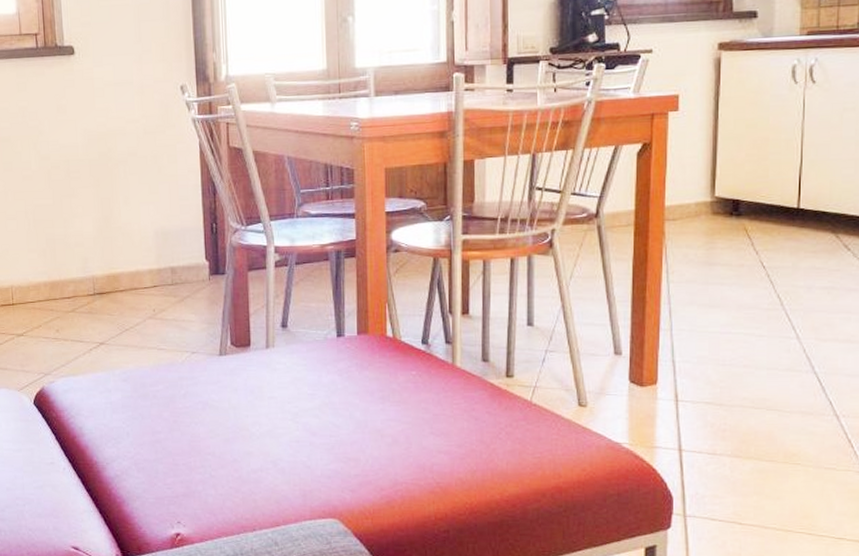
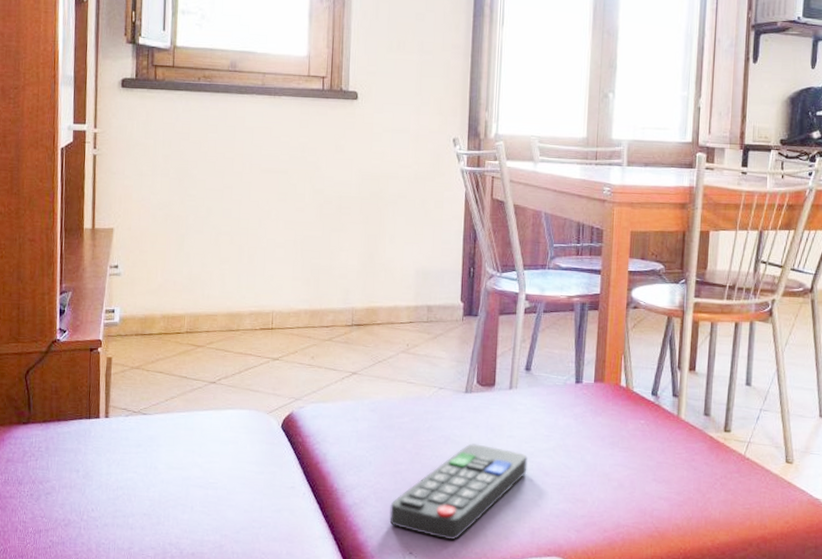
remote control: none [153,407,293,506] -> present [389,443,528,540]

